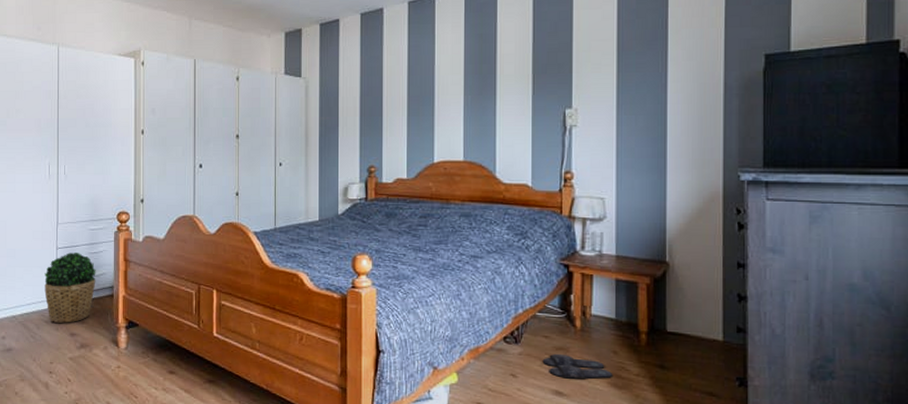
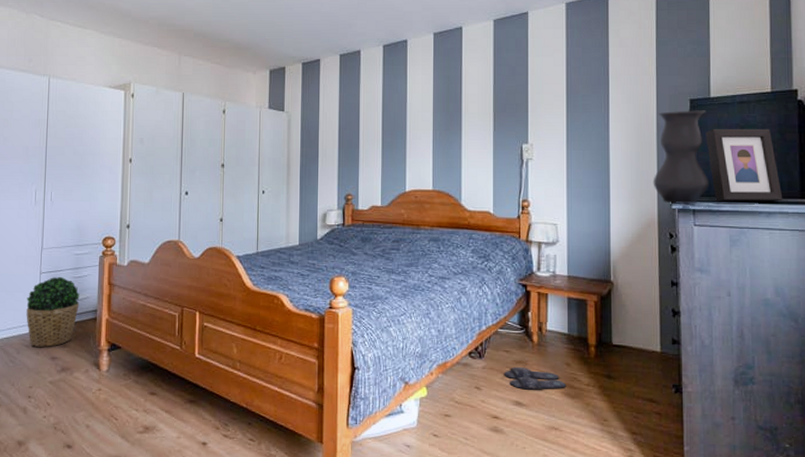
vase: none [718,67,786,175] -> present [653,110,709,204]
picture frame: none [783,86,877,173] -> present [705,128,783,203]

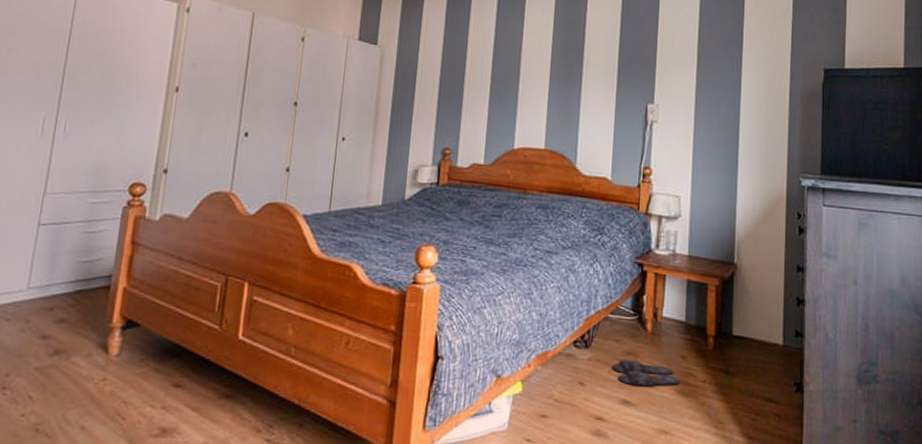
potted plant: present [26,277,80,348] -> none [11,231,91,323]
vase: present [653,110,709,204] -> none [783,80,840,182]
picture frame: present [705,128,783,203] -> none [838,102,912,185]

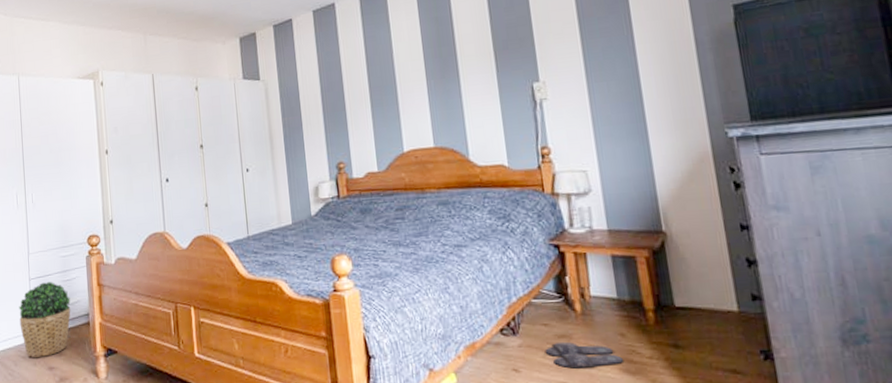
potted plant: none [11,231,91,323] -> present [19,282,71,358]

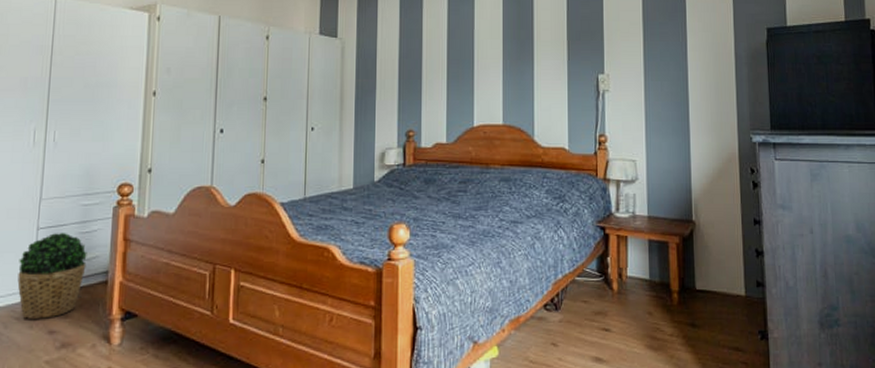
slippers: present [544,341,623,369] -> none [582,318,648,344]

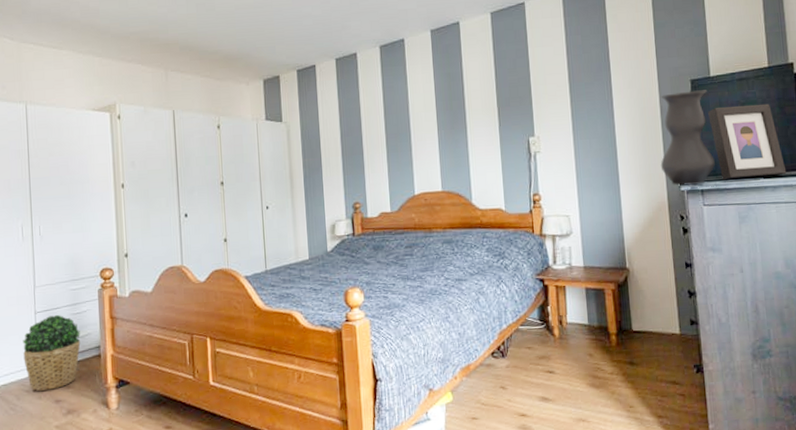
vase: none [732,39,788,137] -> present [659,90,715,186]
picture frame: none [783,58,860,135] -> present [708,103,787,180]

